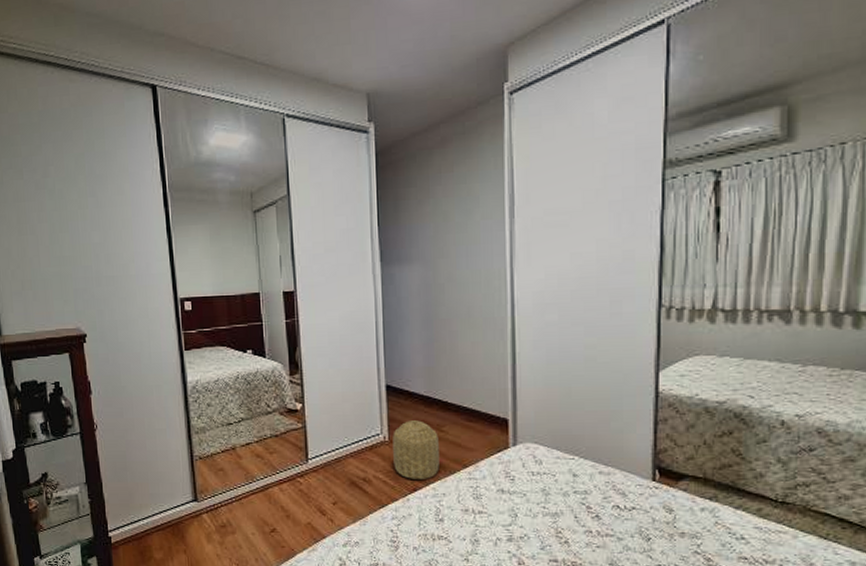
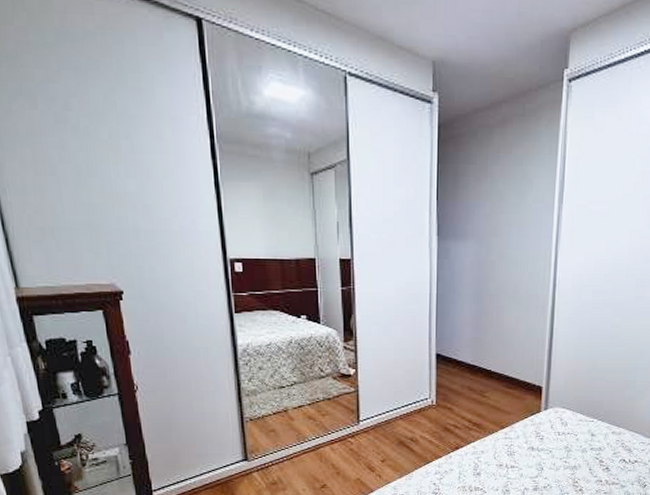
basket: present [393,420,439,479] -> none [439,387,481,439]

